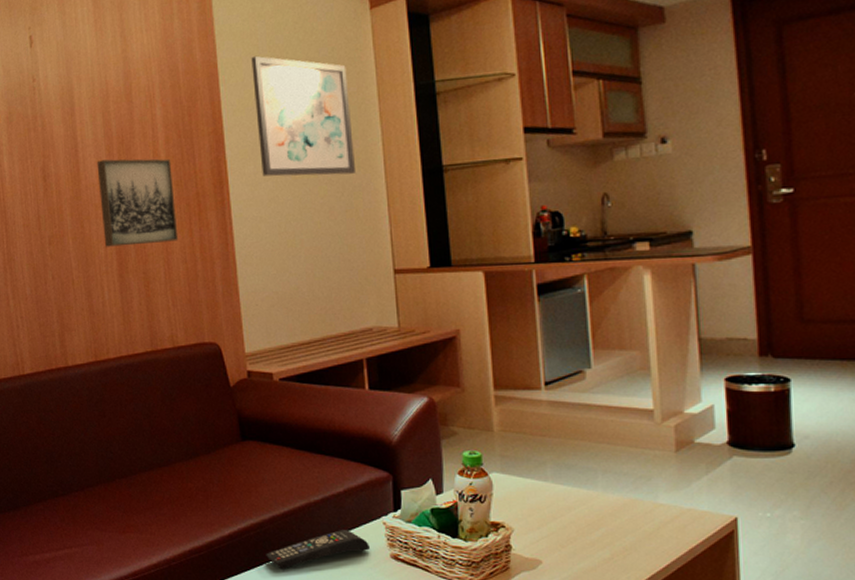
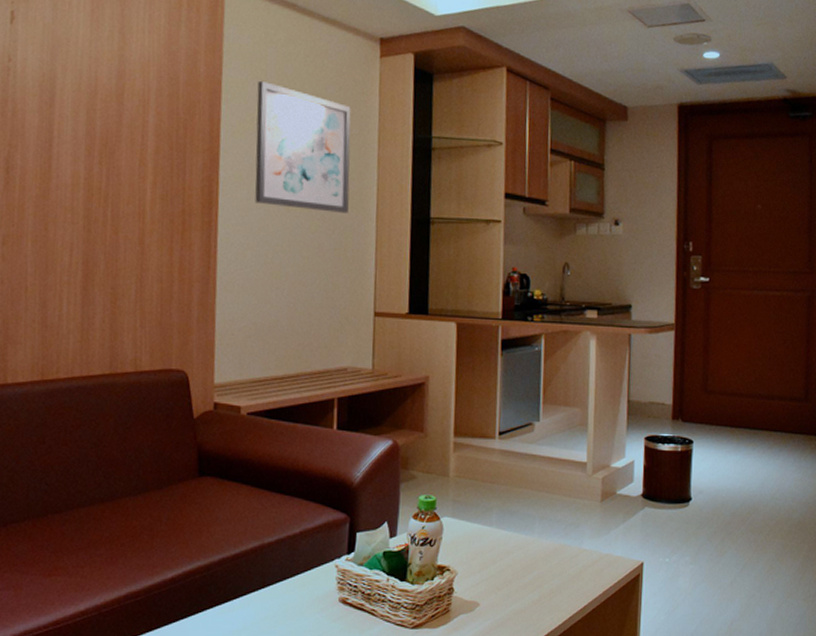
wall art: present [96,158,179,247] -> none [70,160,159,258]
remote control: present [266,530,370,570] -> none [210,573,319,616]

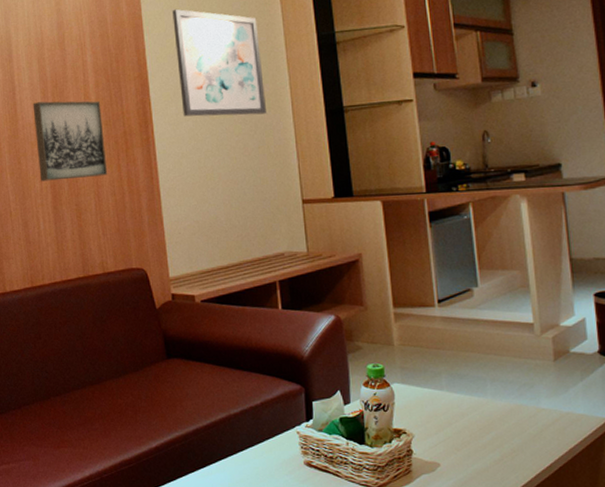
wall art: none [70,160,159,258] -> present [32,101,108,182]

